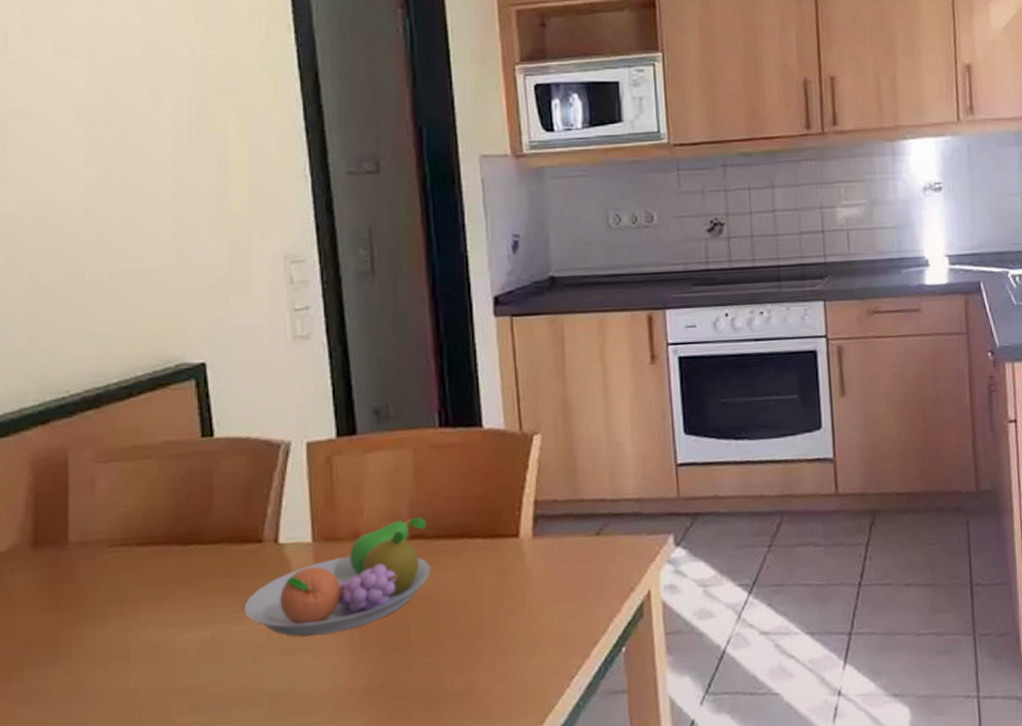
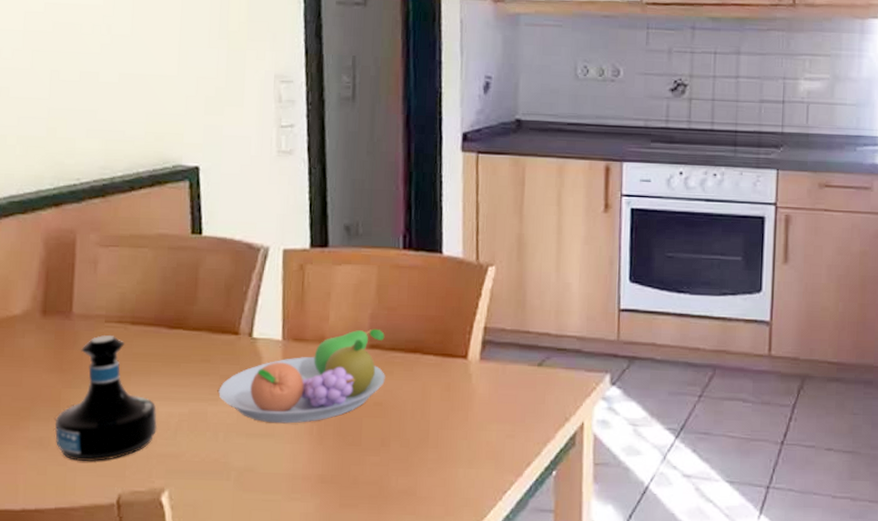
tequila bottle: none [54,561,175,710] -> present [54,335,157,462]

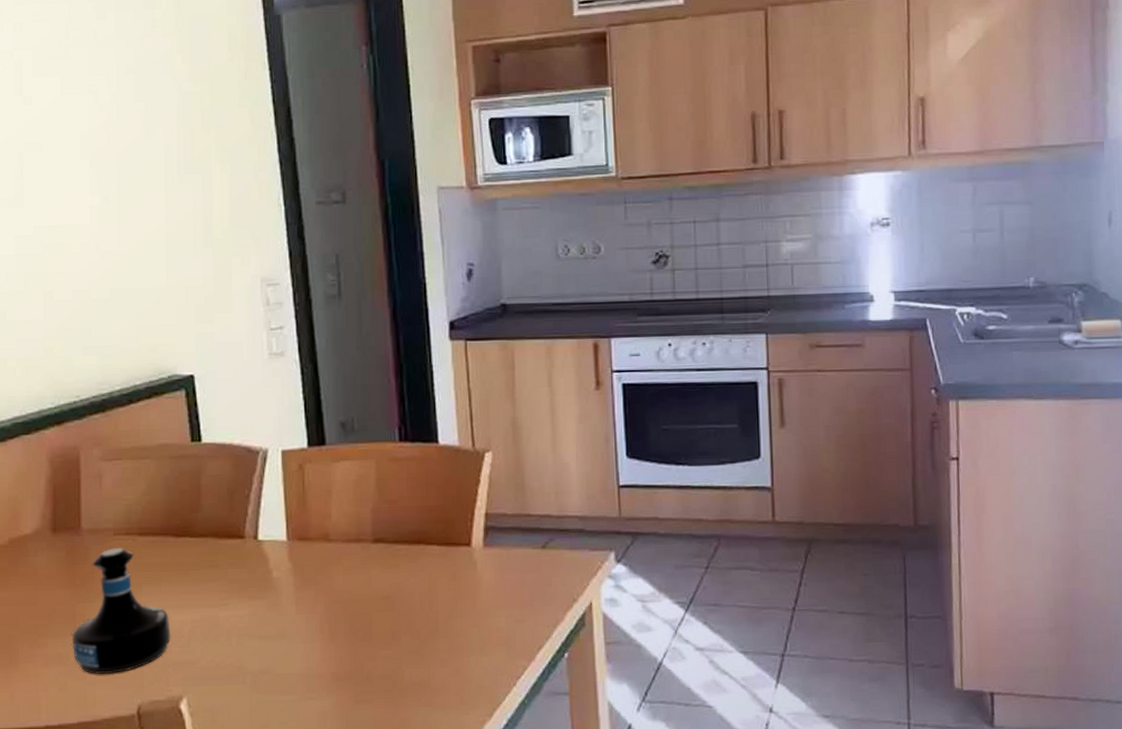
fruit bowl: present [218,328,385,424] -> none [228,522,391,624]

